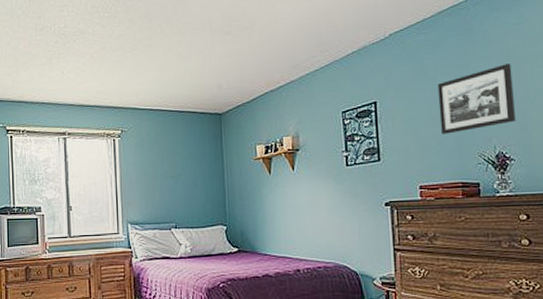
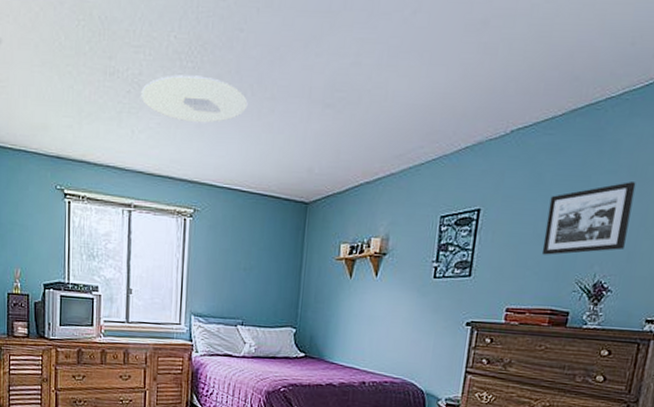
ceiling light: none [67,22,159,60] -> present [141,75,248,124]

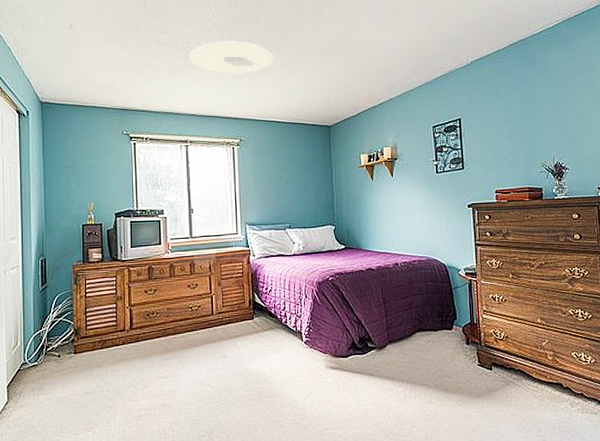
picture frame: present [541,182,636,255] -> none [509,90,569,147]

